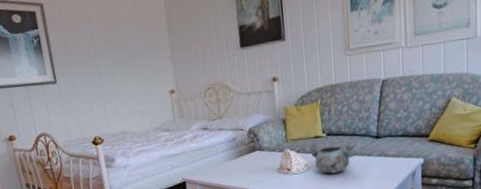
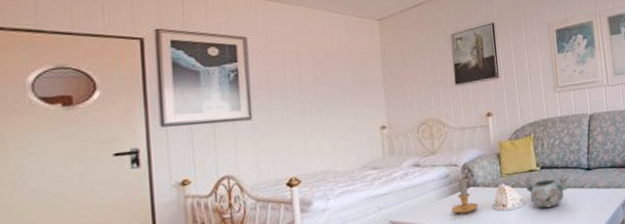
candle: none [237,142,265,176] -> present [450,178,479,215]

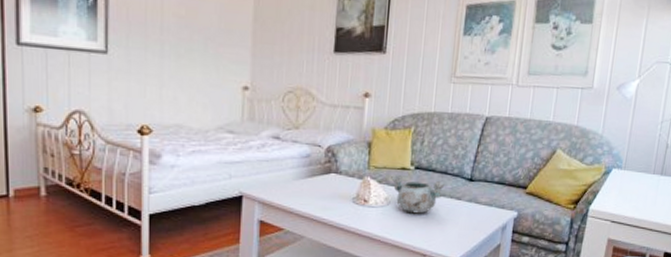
candle: present [450,178,479,215] -> none [306,161,338,202]

